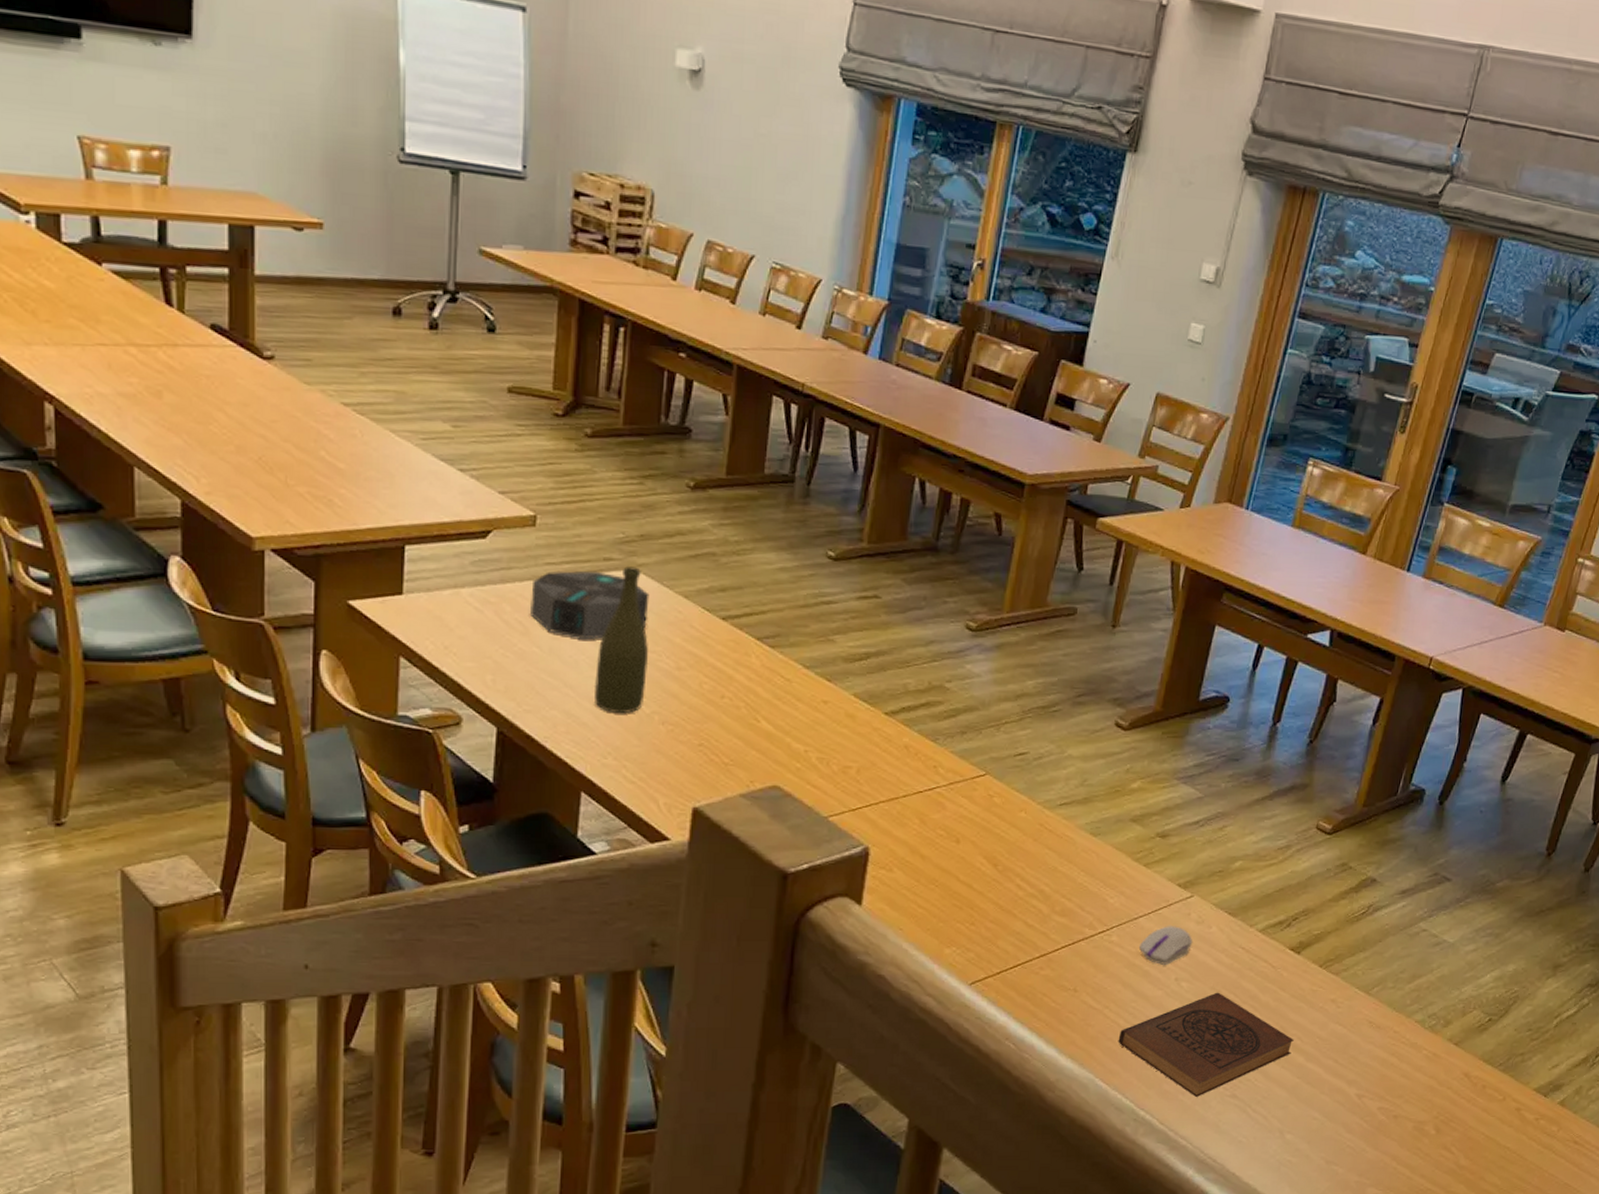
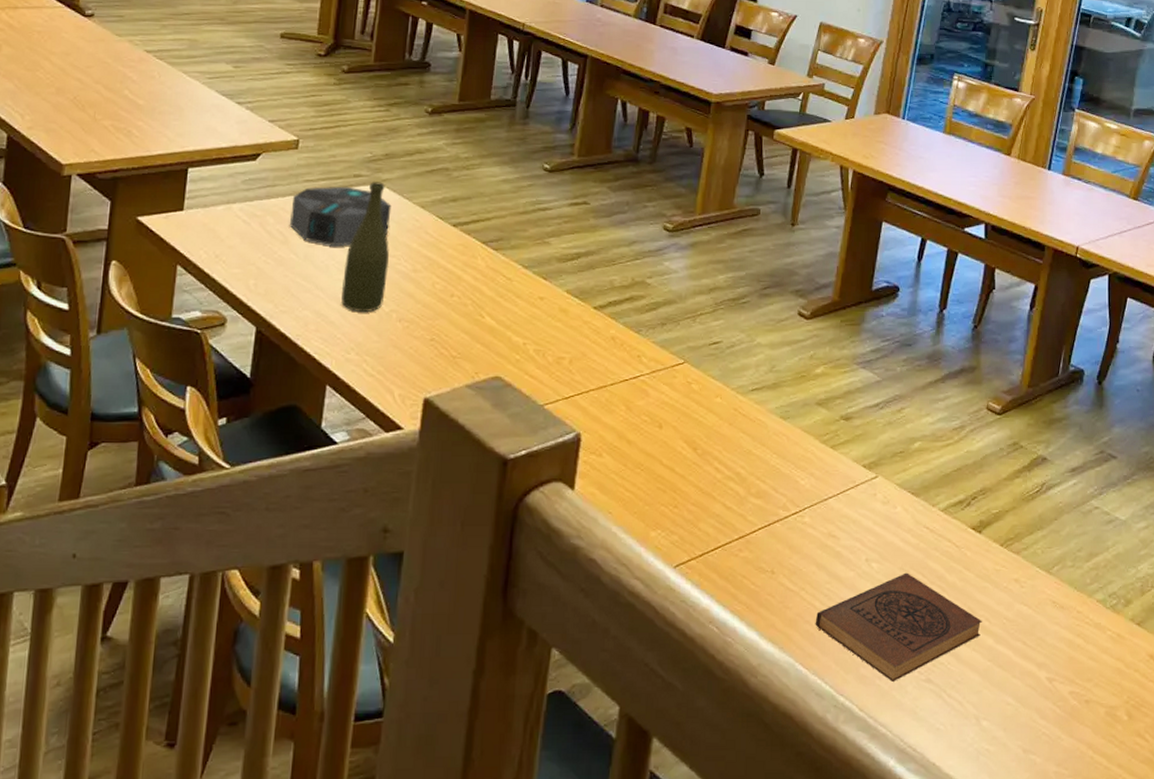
computer mouse: present [1139,925,1193,965] -> none [831,505,880,545]

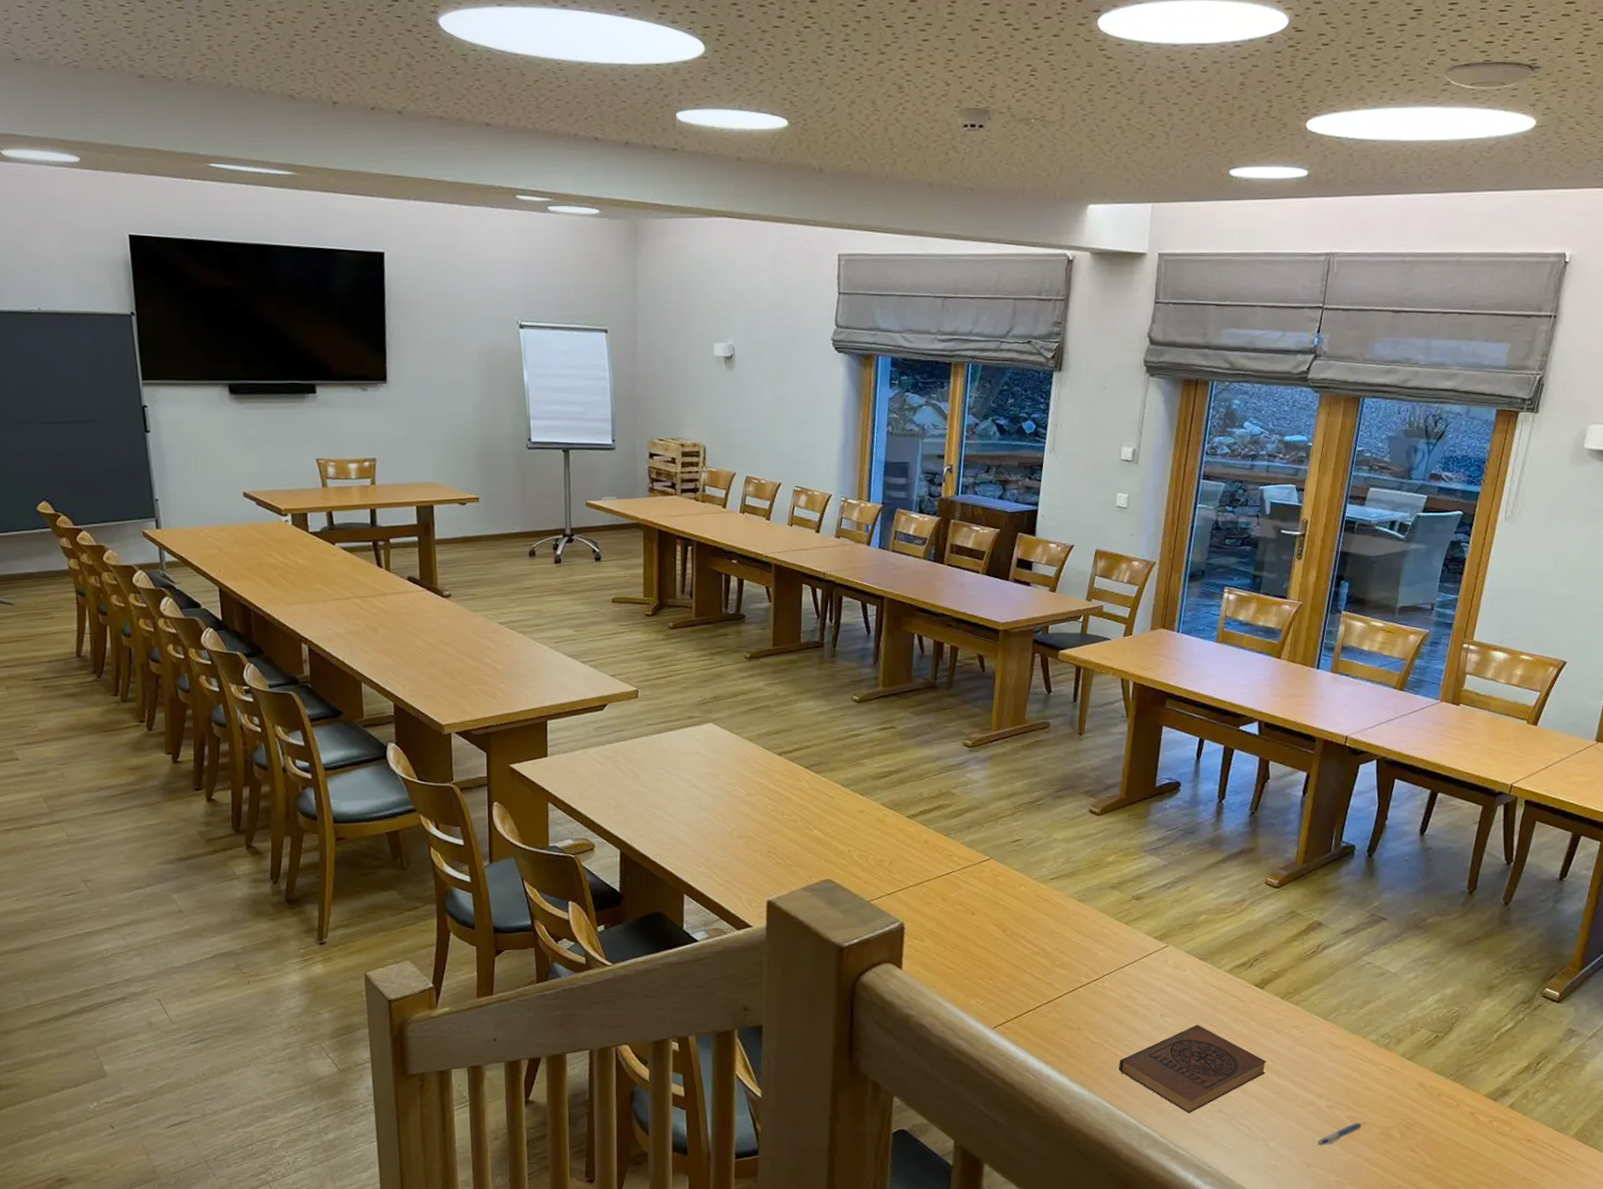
speaker: present [290,186,392,247] -> none [638,727,724,779]
bottle: present [341,182,389,312] -> none [688,721,727,832]
pen: none [1036,699,1086,728] -> present [1317,1122,1362,1146]

